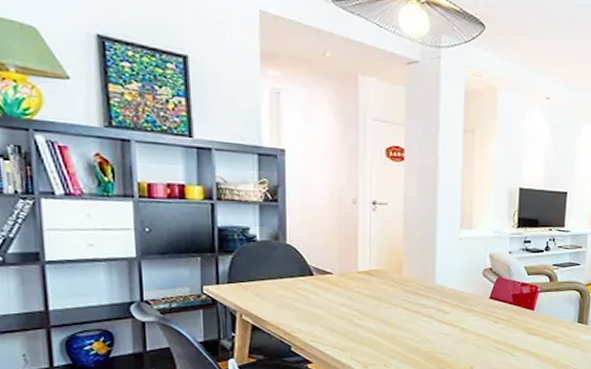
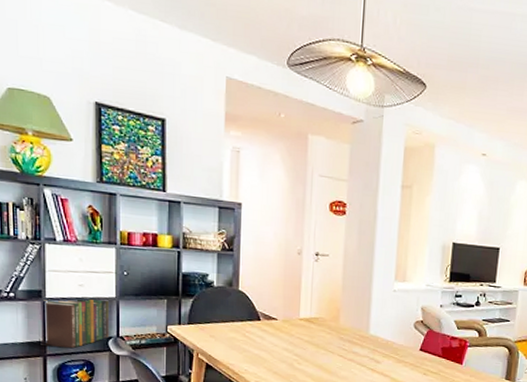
books: none [42,259,132,318] -> present [43,299,110,349]

